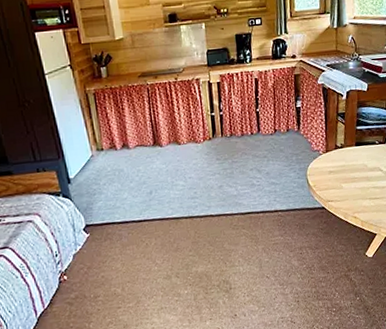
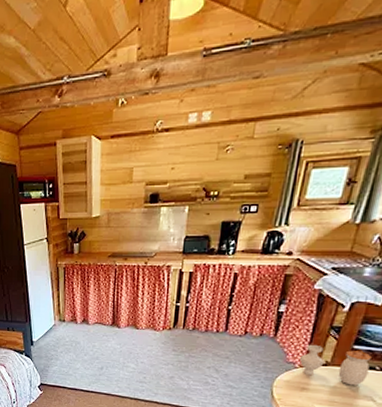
jar: none [321,129,372,161] -> present [299,344,373,386]

